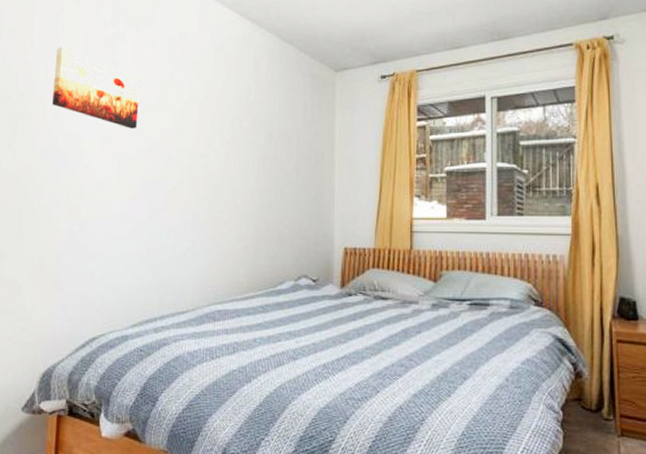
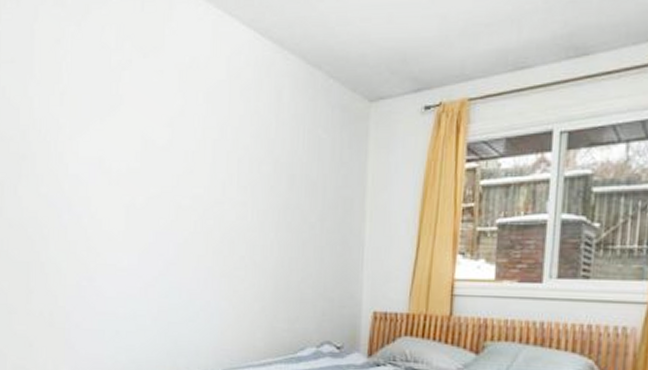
wall art: present [51,46,140,129] -> none [55,77,148,172]

